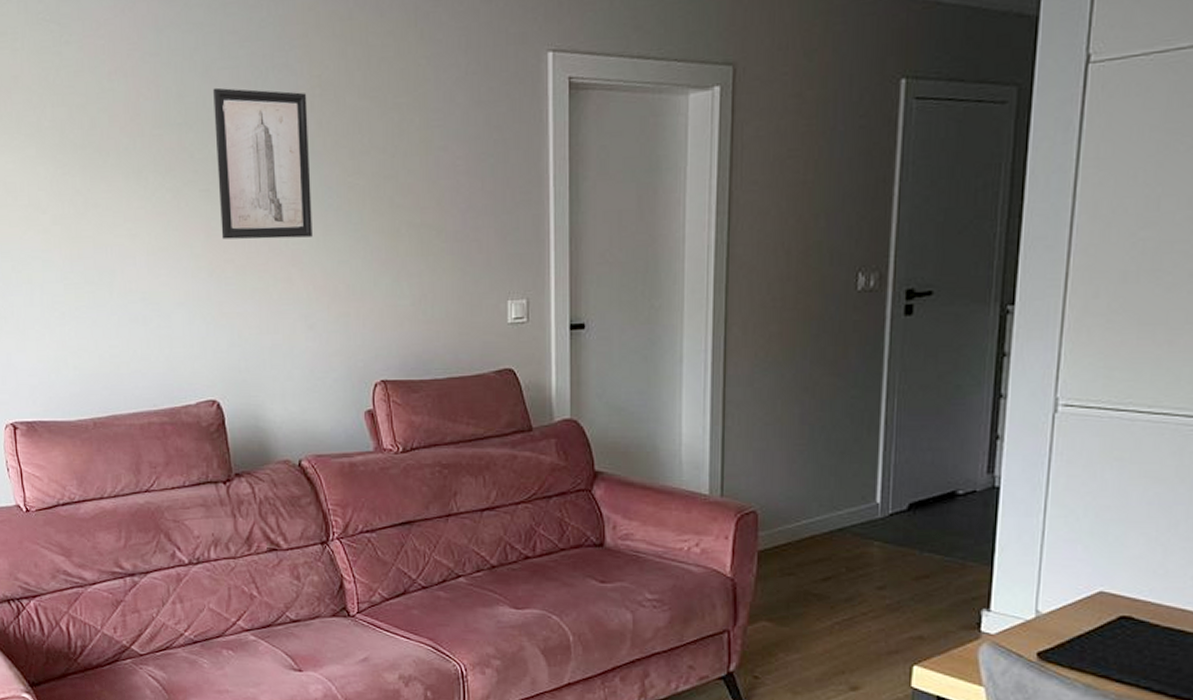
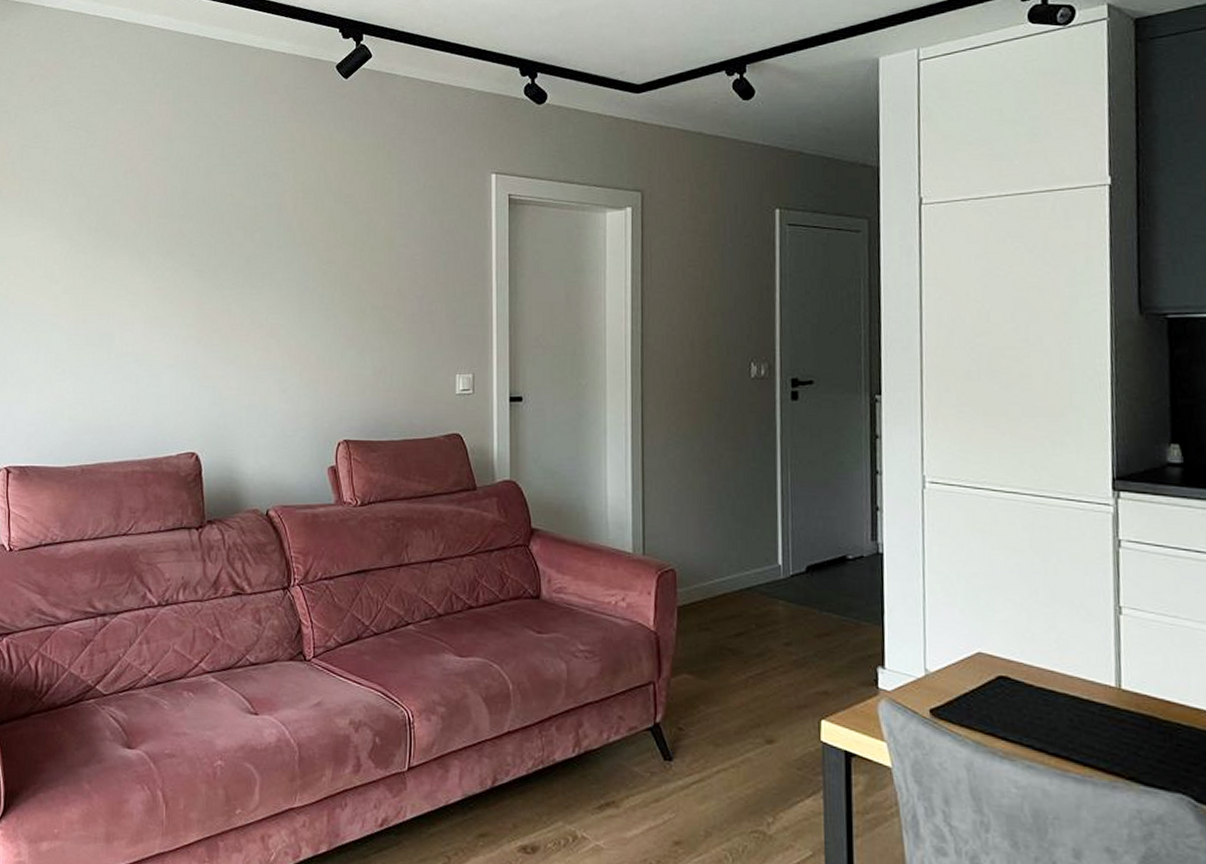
wall art: present [213,87,312,239] -> none [211,188,291,314]

